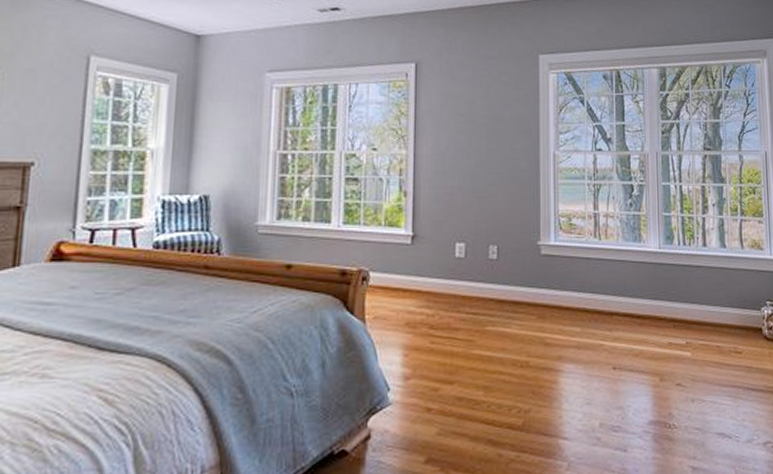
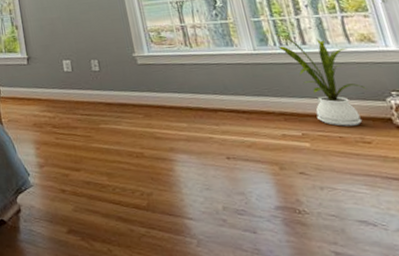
house plant: none [679,232,748,335] -> present [272,33,367,126]

